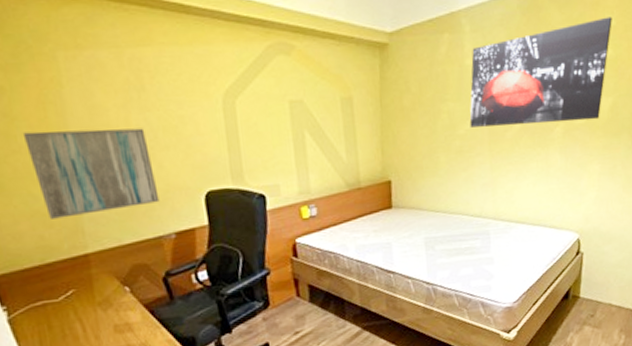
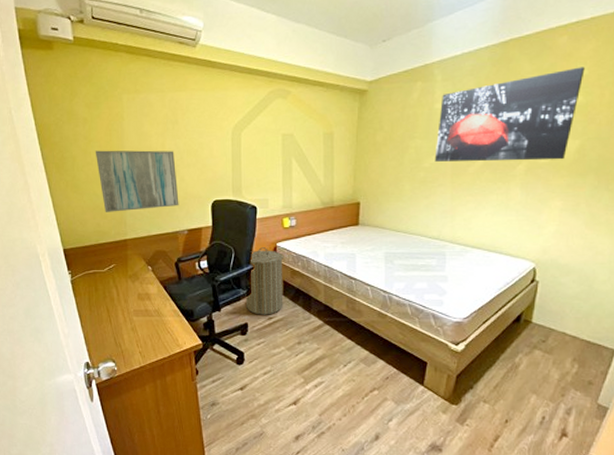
laundry hamper: none [262,245,311,331] -> present [245,247,284,315]

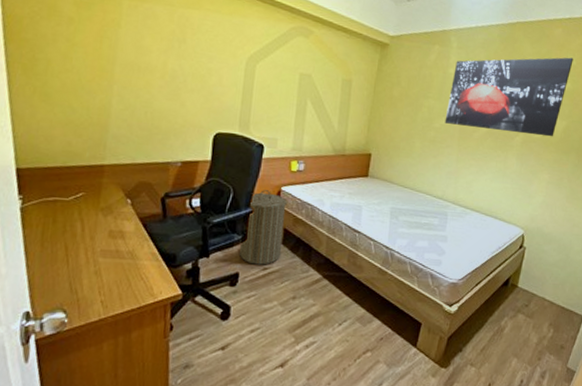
wall art: present [95,150,179,212] -> none [77,56,177,134]

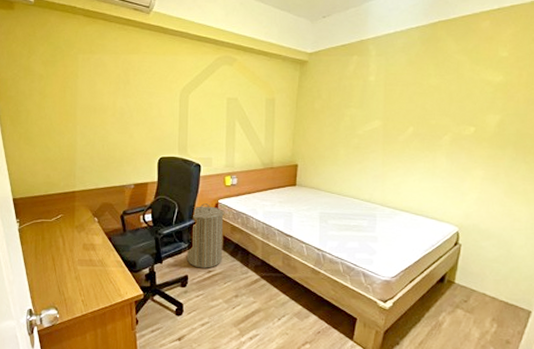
wall art: present [444,57,573,137] -> none [368,49,505,133]

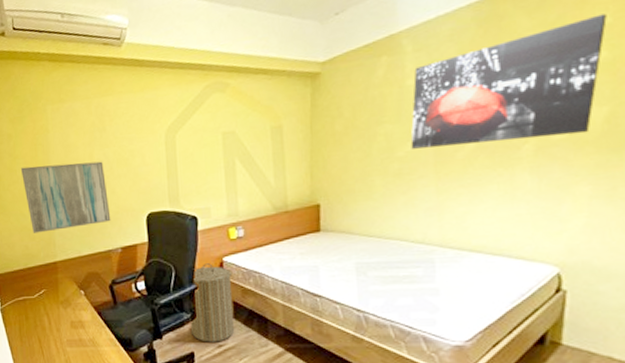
wall art: none [49,105,127,165] -> present [20,161,111,233]
wall art: none [368,49,505,133] -> present [410,13,607,149]

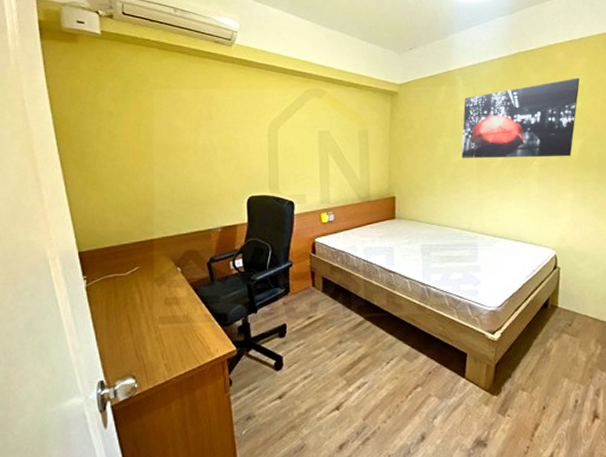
wall art: present [20,161,111,233] -> none [120,145,213,211]
laundry hamper: present [189,263,235,342] -> none [283,243,323,315]

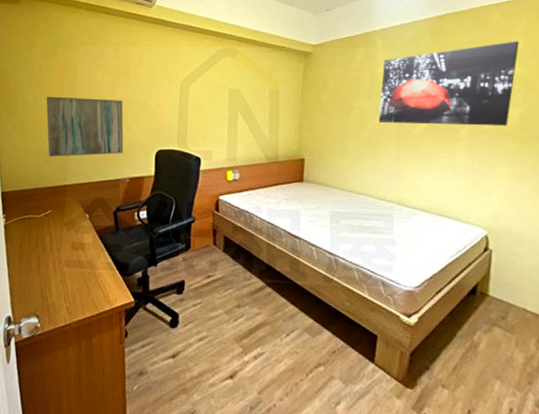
wall art: none [120,145,213,211] -> present [46,96,124,157]

